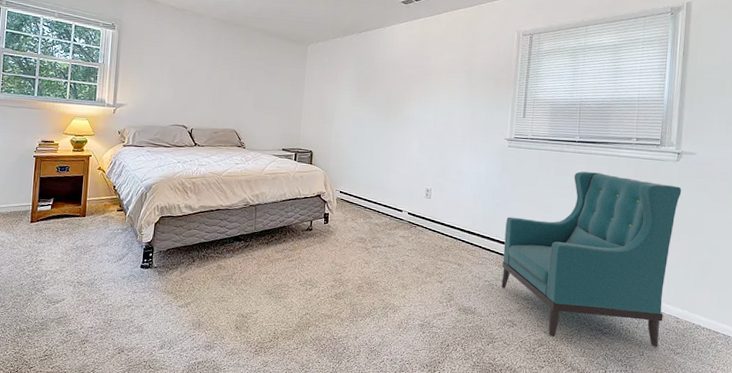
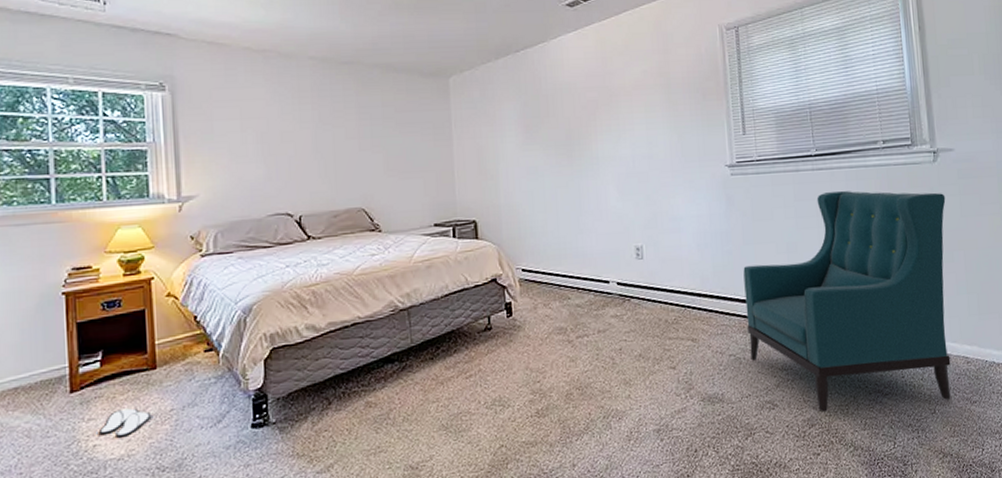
slippers: none [44,239,79,258] -> present [98,408,152,438]

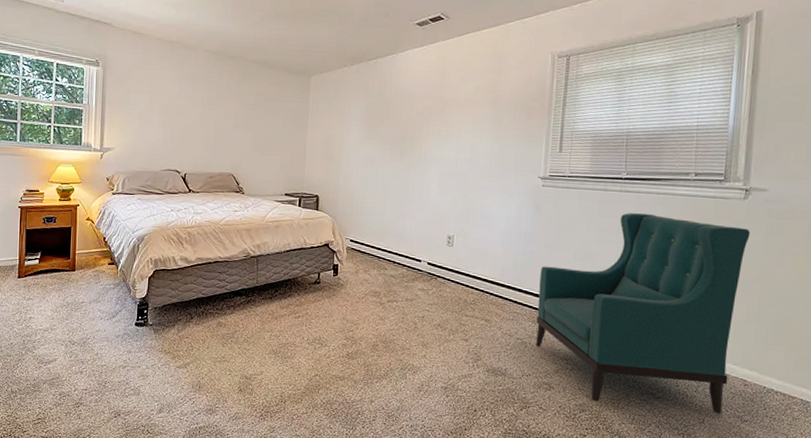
slippers: present [98,408,152,438] -> none [33,295,69,315]

